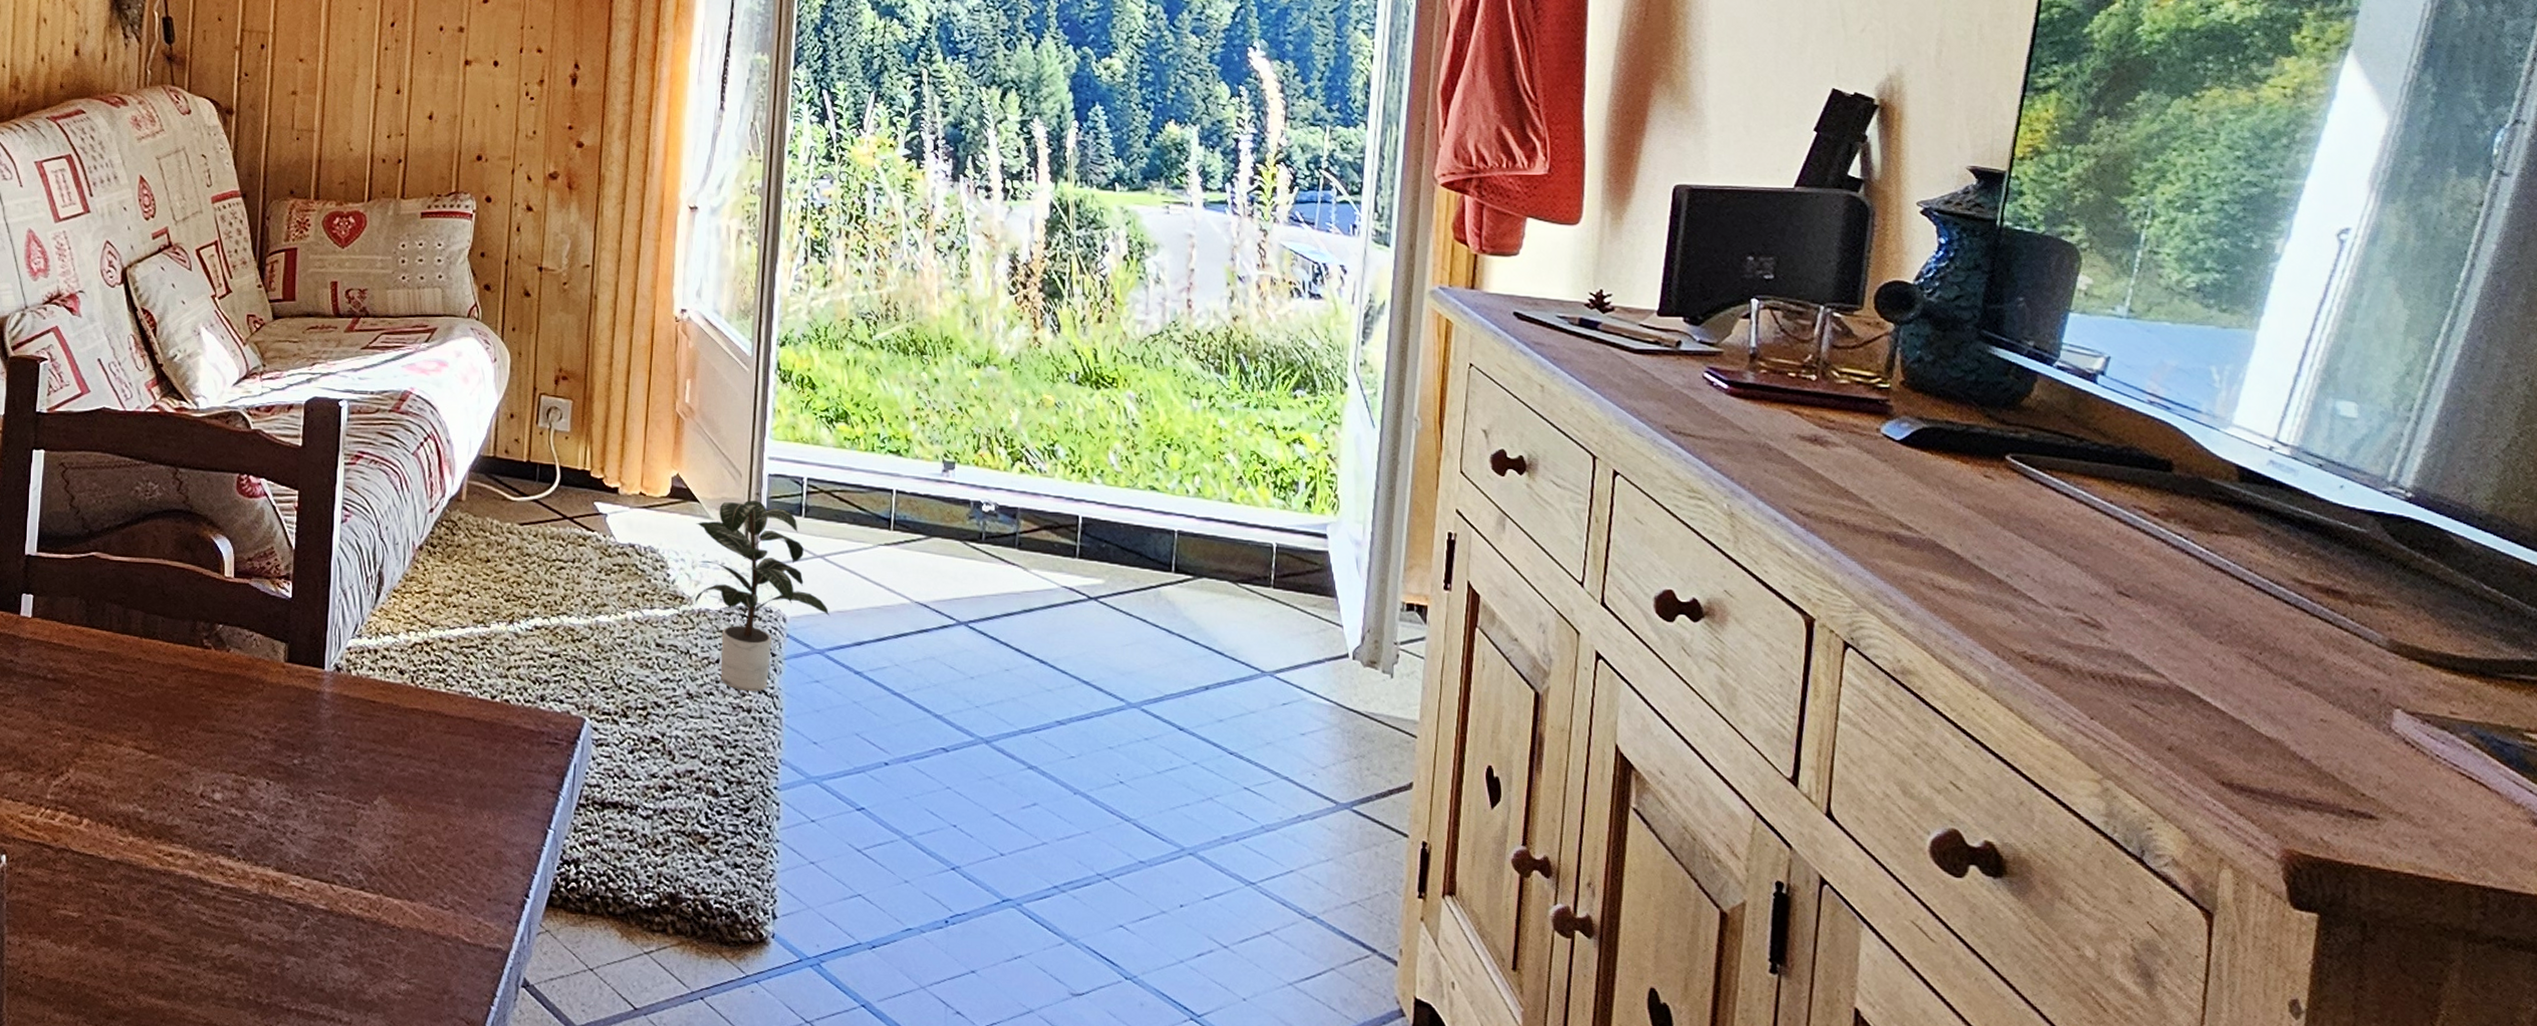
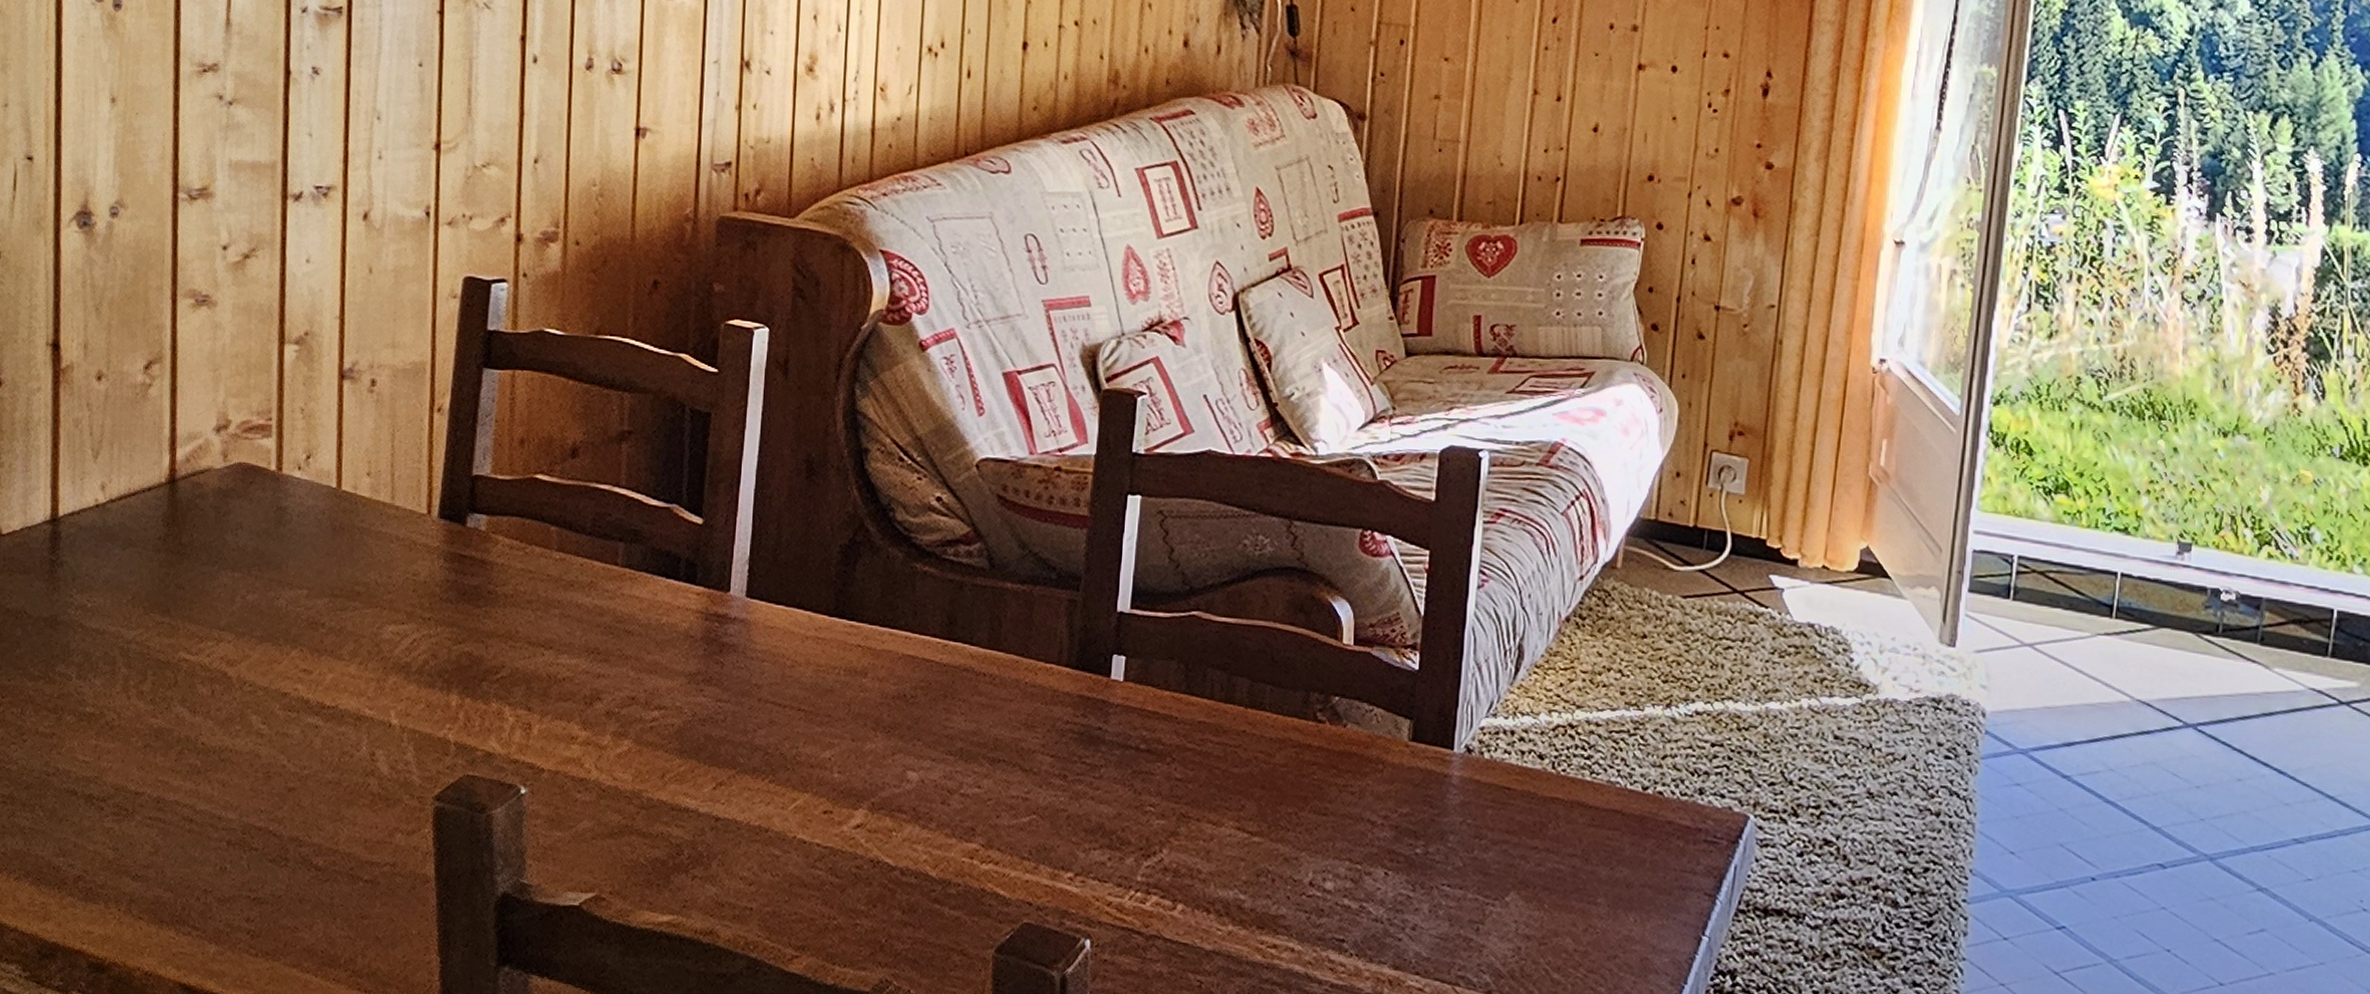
potted plant: present [695,501,830,692] -> none [1881,579,2037,794]

